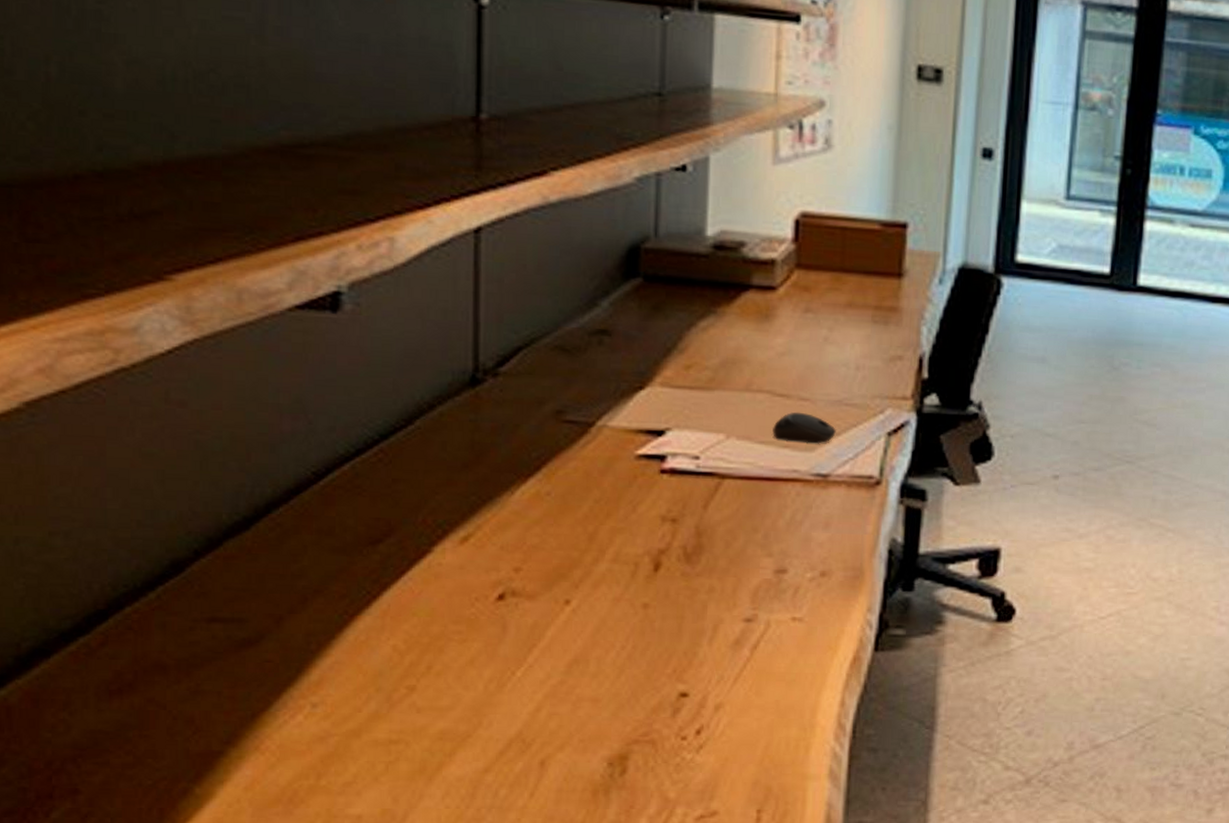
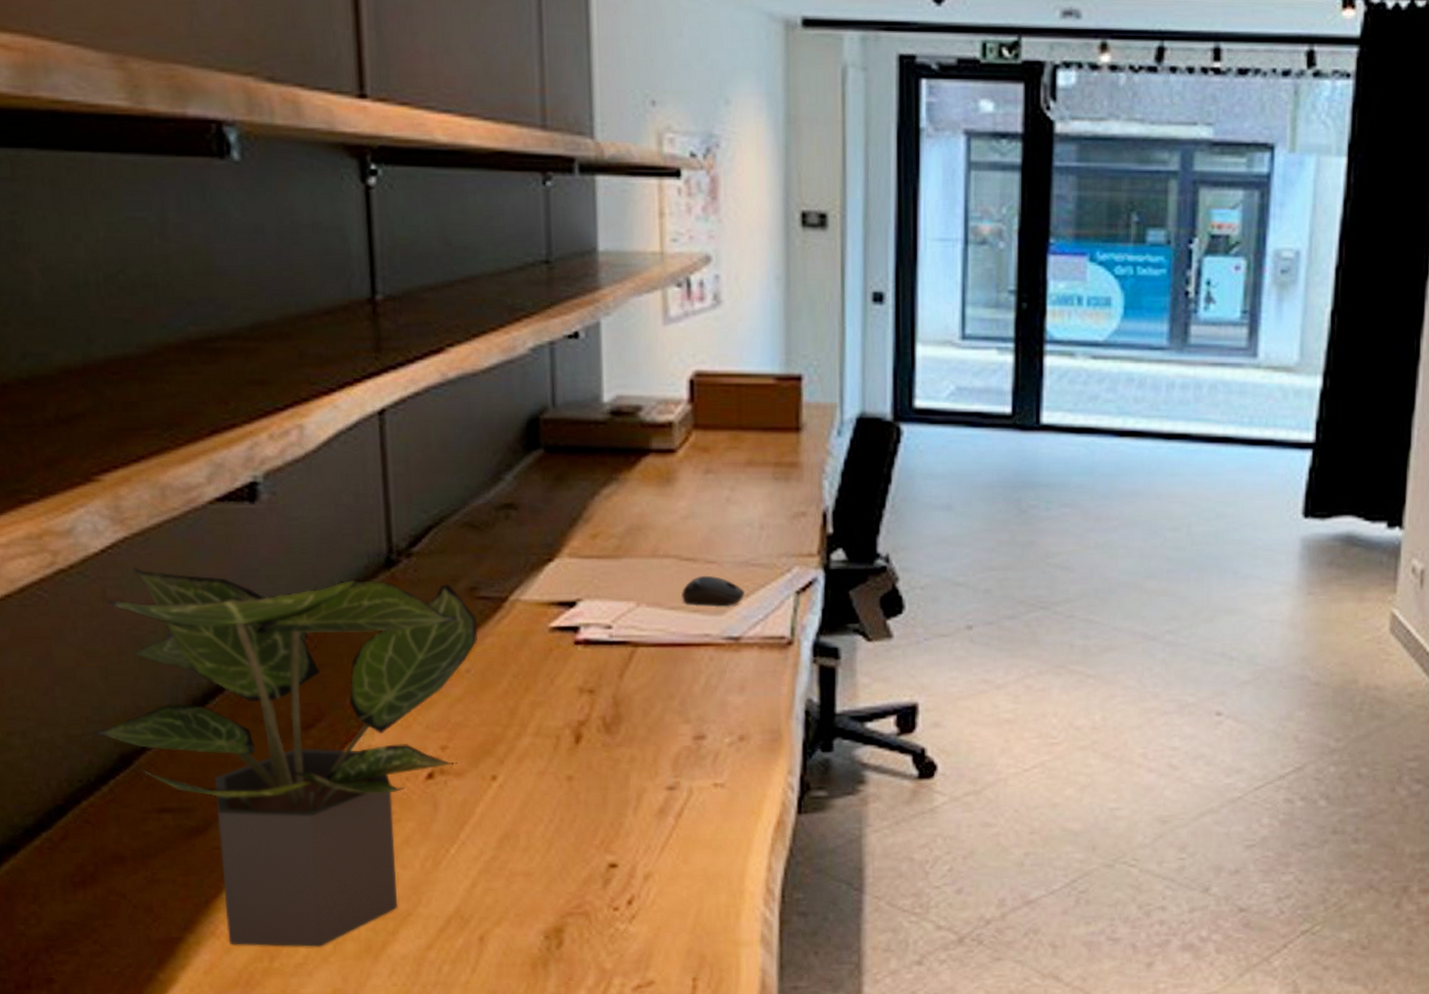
potted plant: none [144,370,562,766] -> present [93,567,478,947]

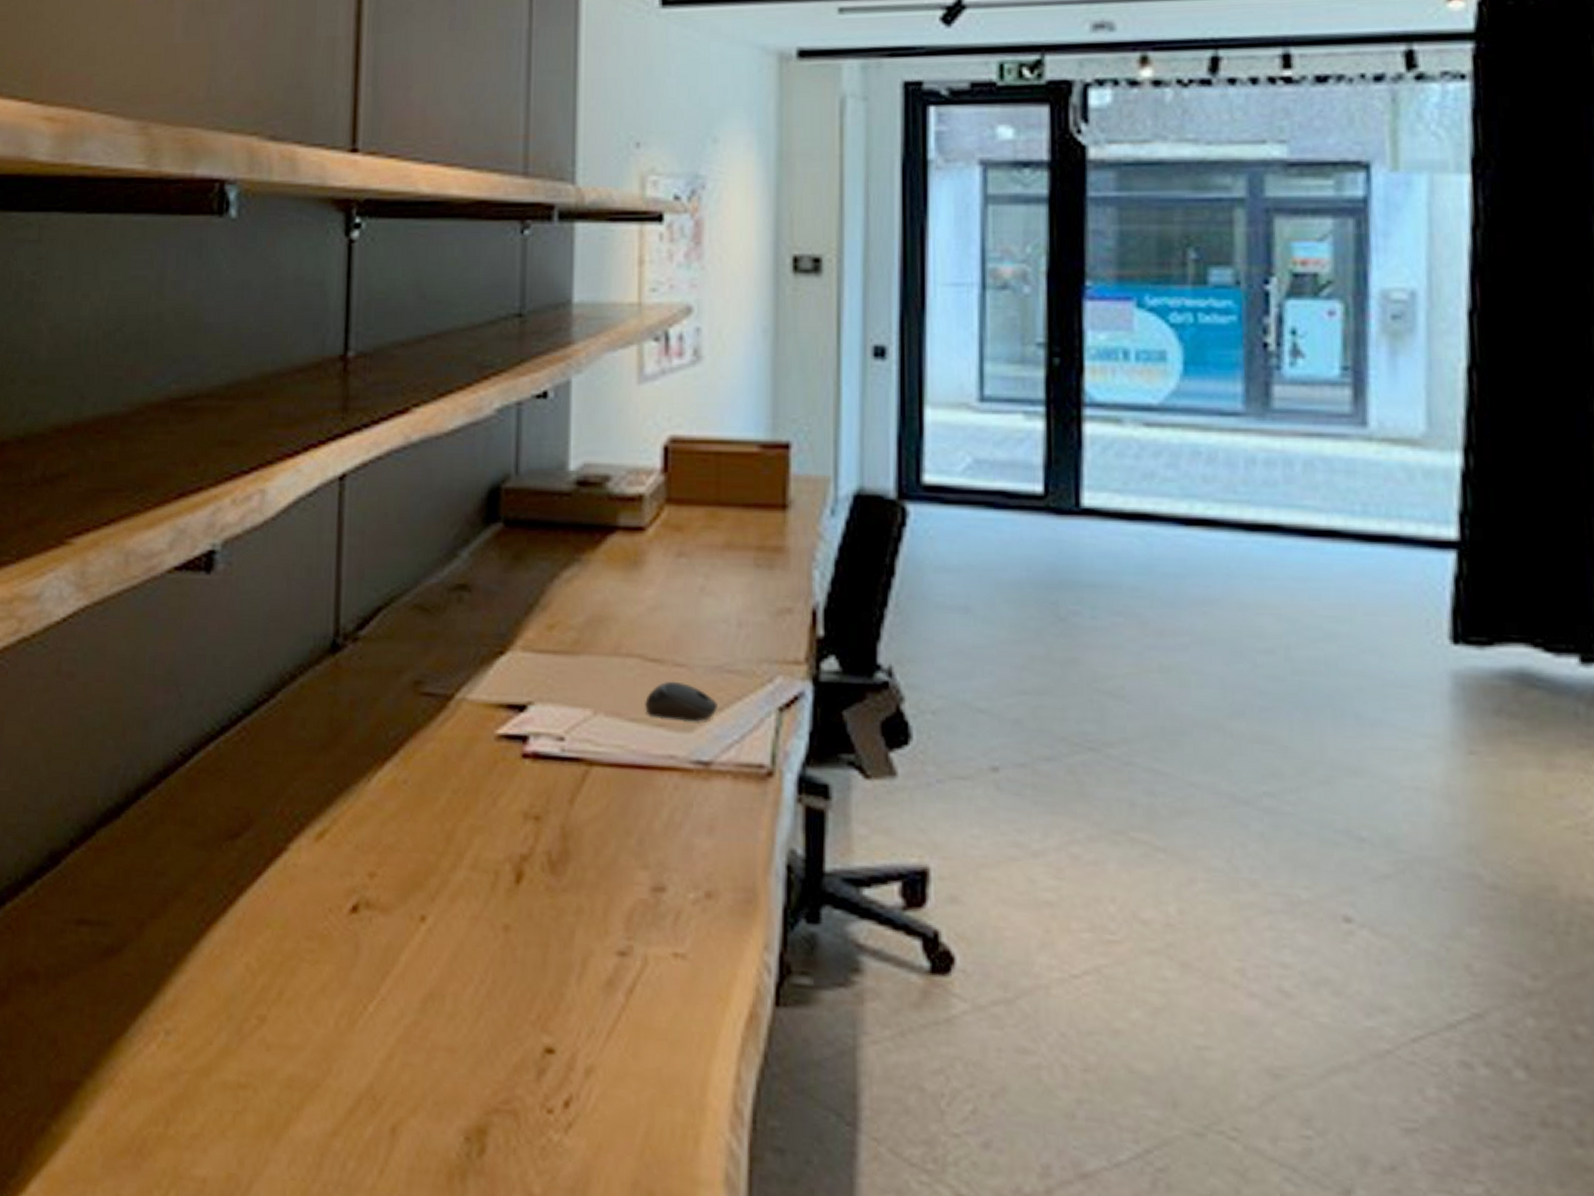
potted plant: present [93,567,478,947] -> none [28,638,420,1115]

